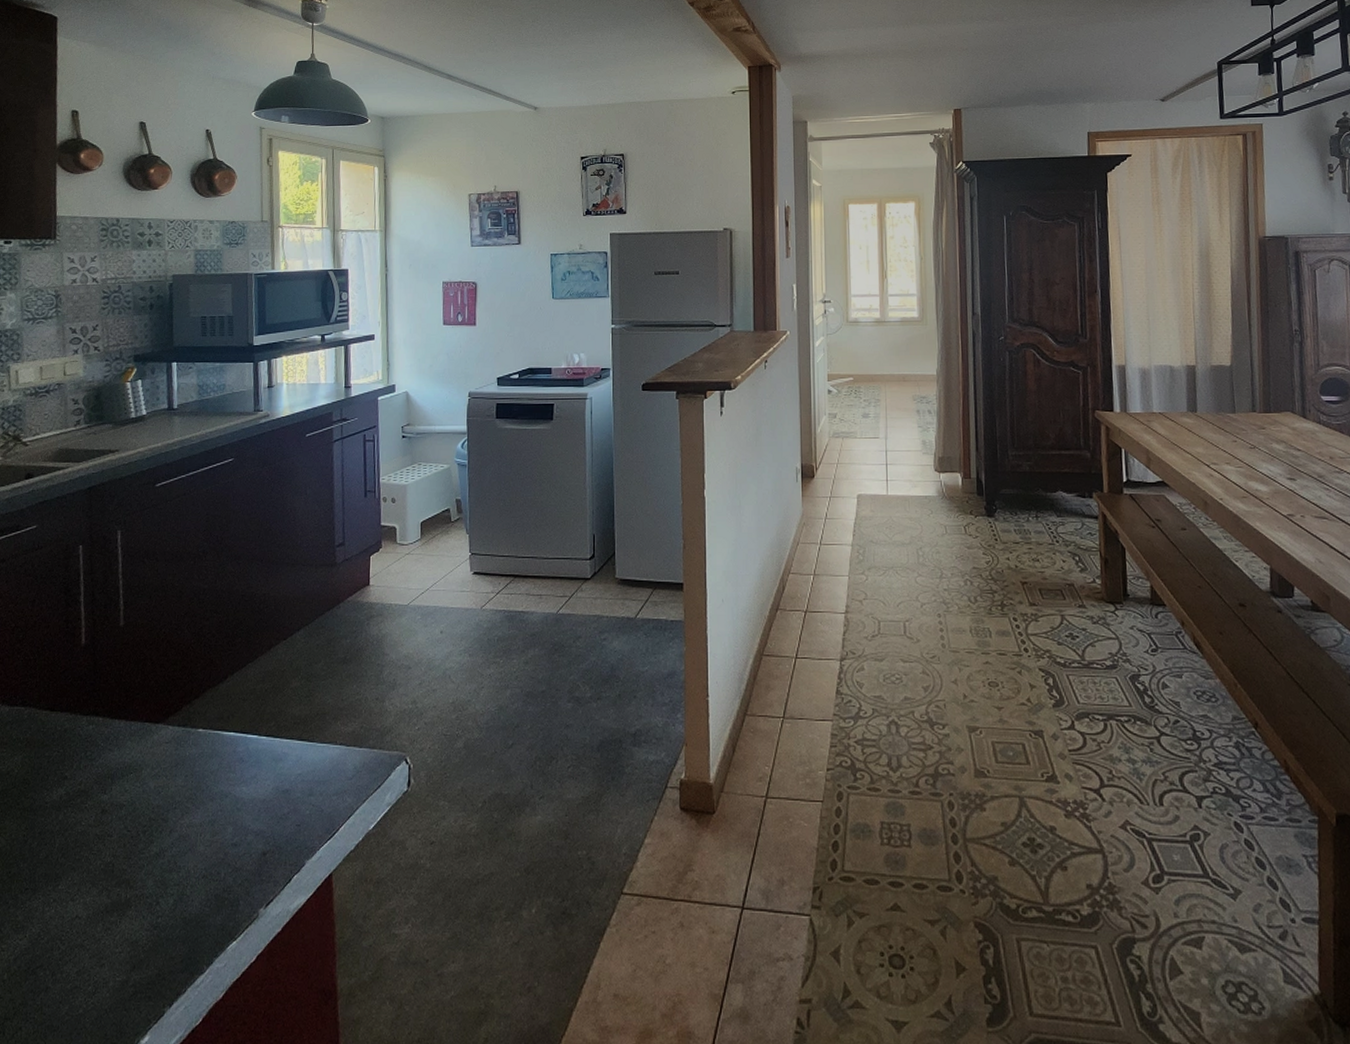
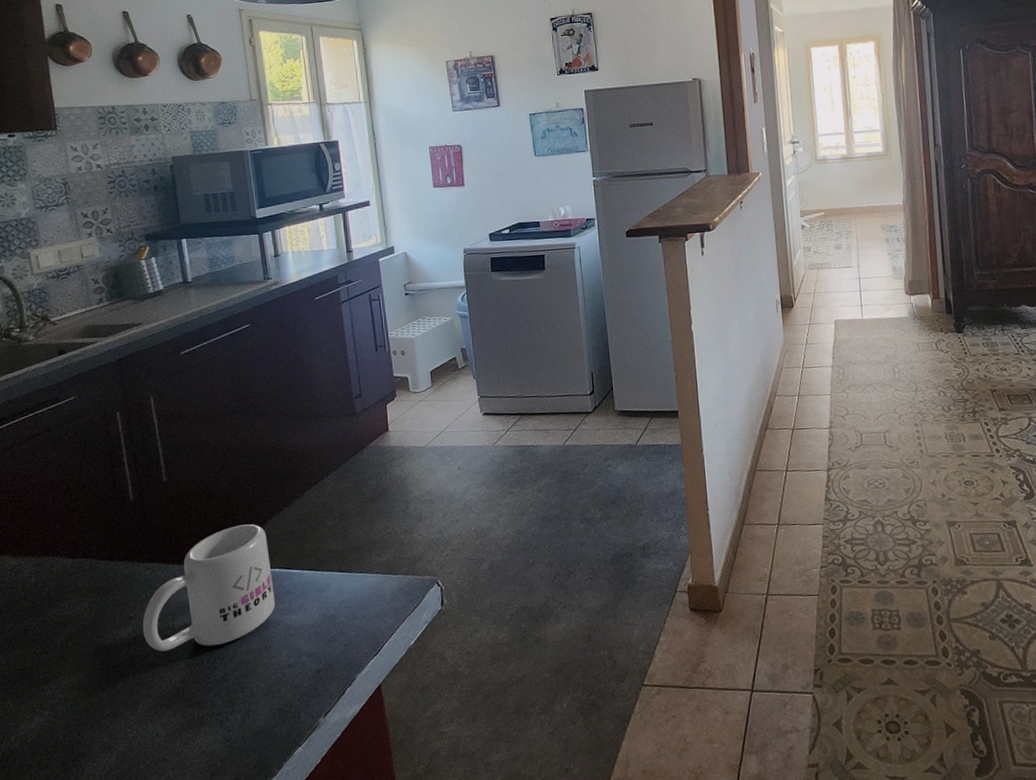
mug: none [76,680,226,819] -> present [142,524,275,651]

